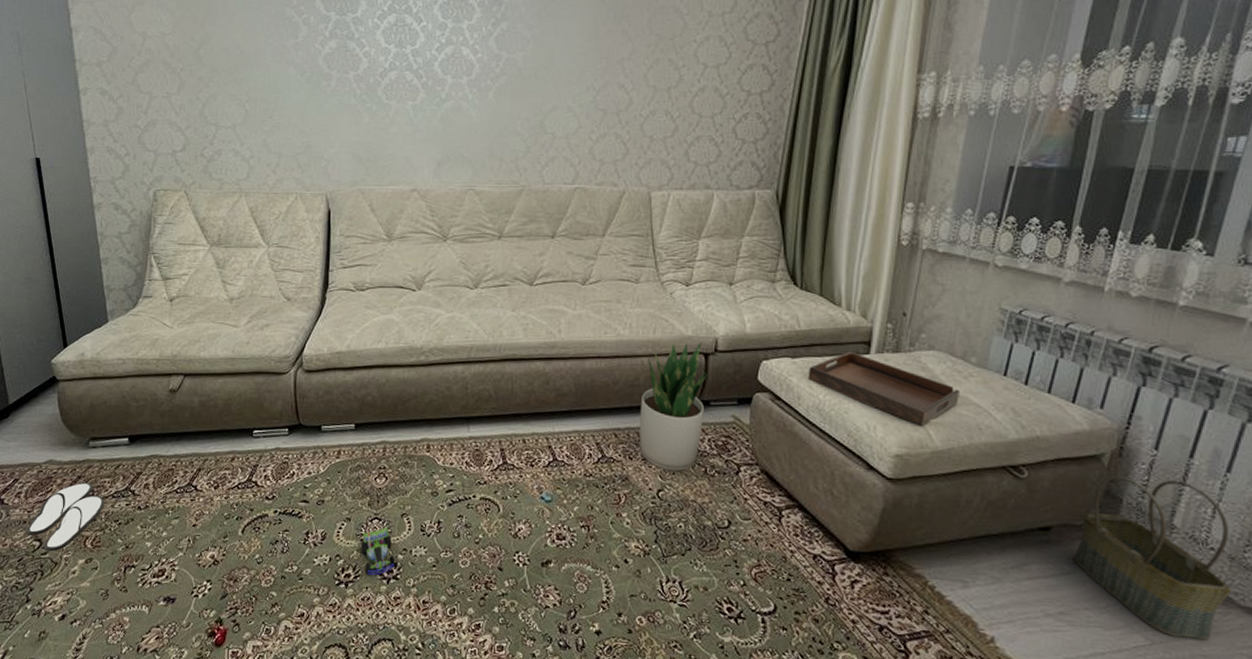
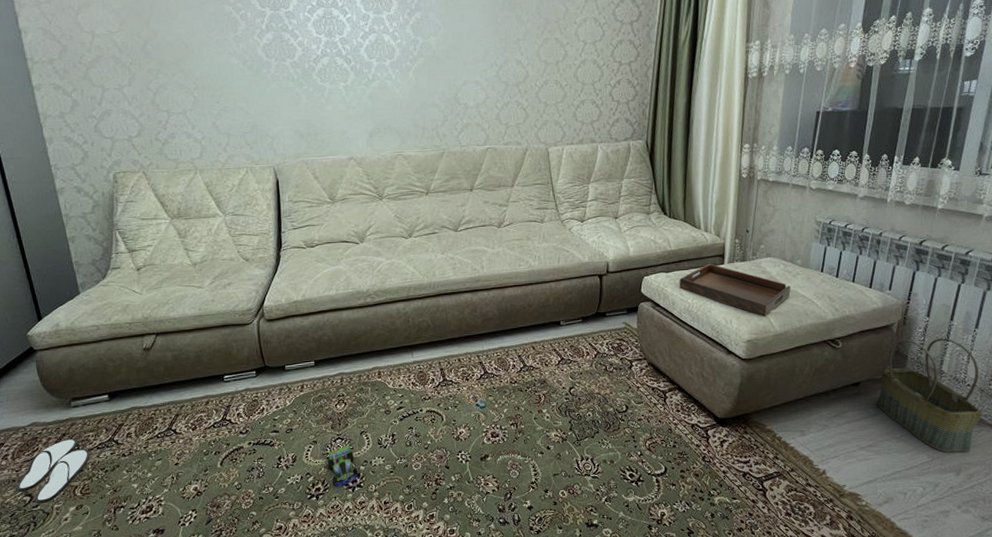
planter: present [639,342,708,471] -> none [551,266,603,371]

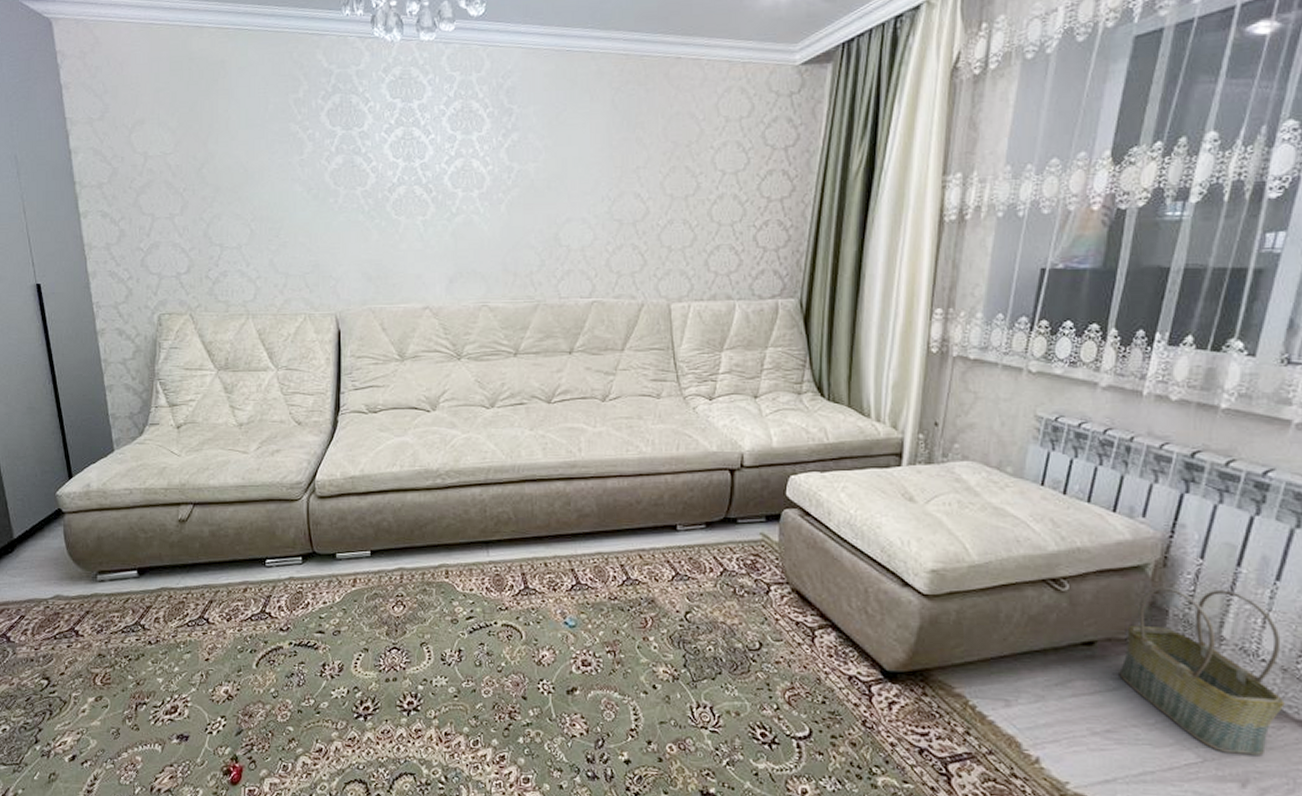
slippers: present [16,438,91,504] -> none [33,617,114,690]
race car: present [327,442,358,487] -> none [379,654,415,708]
serving tray: present [679,263,791,317] -> none [838,463,997,540]

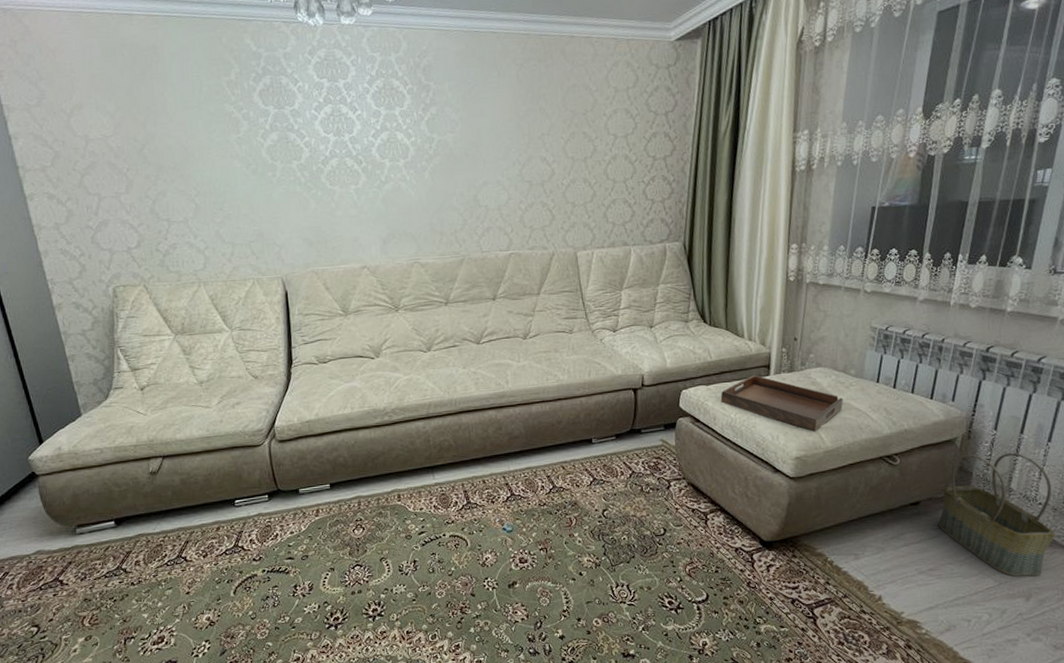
serving tray: none [838,463,997,540] -> present [720,374,844,432]

